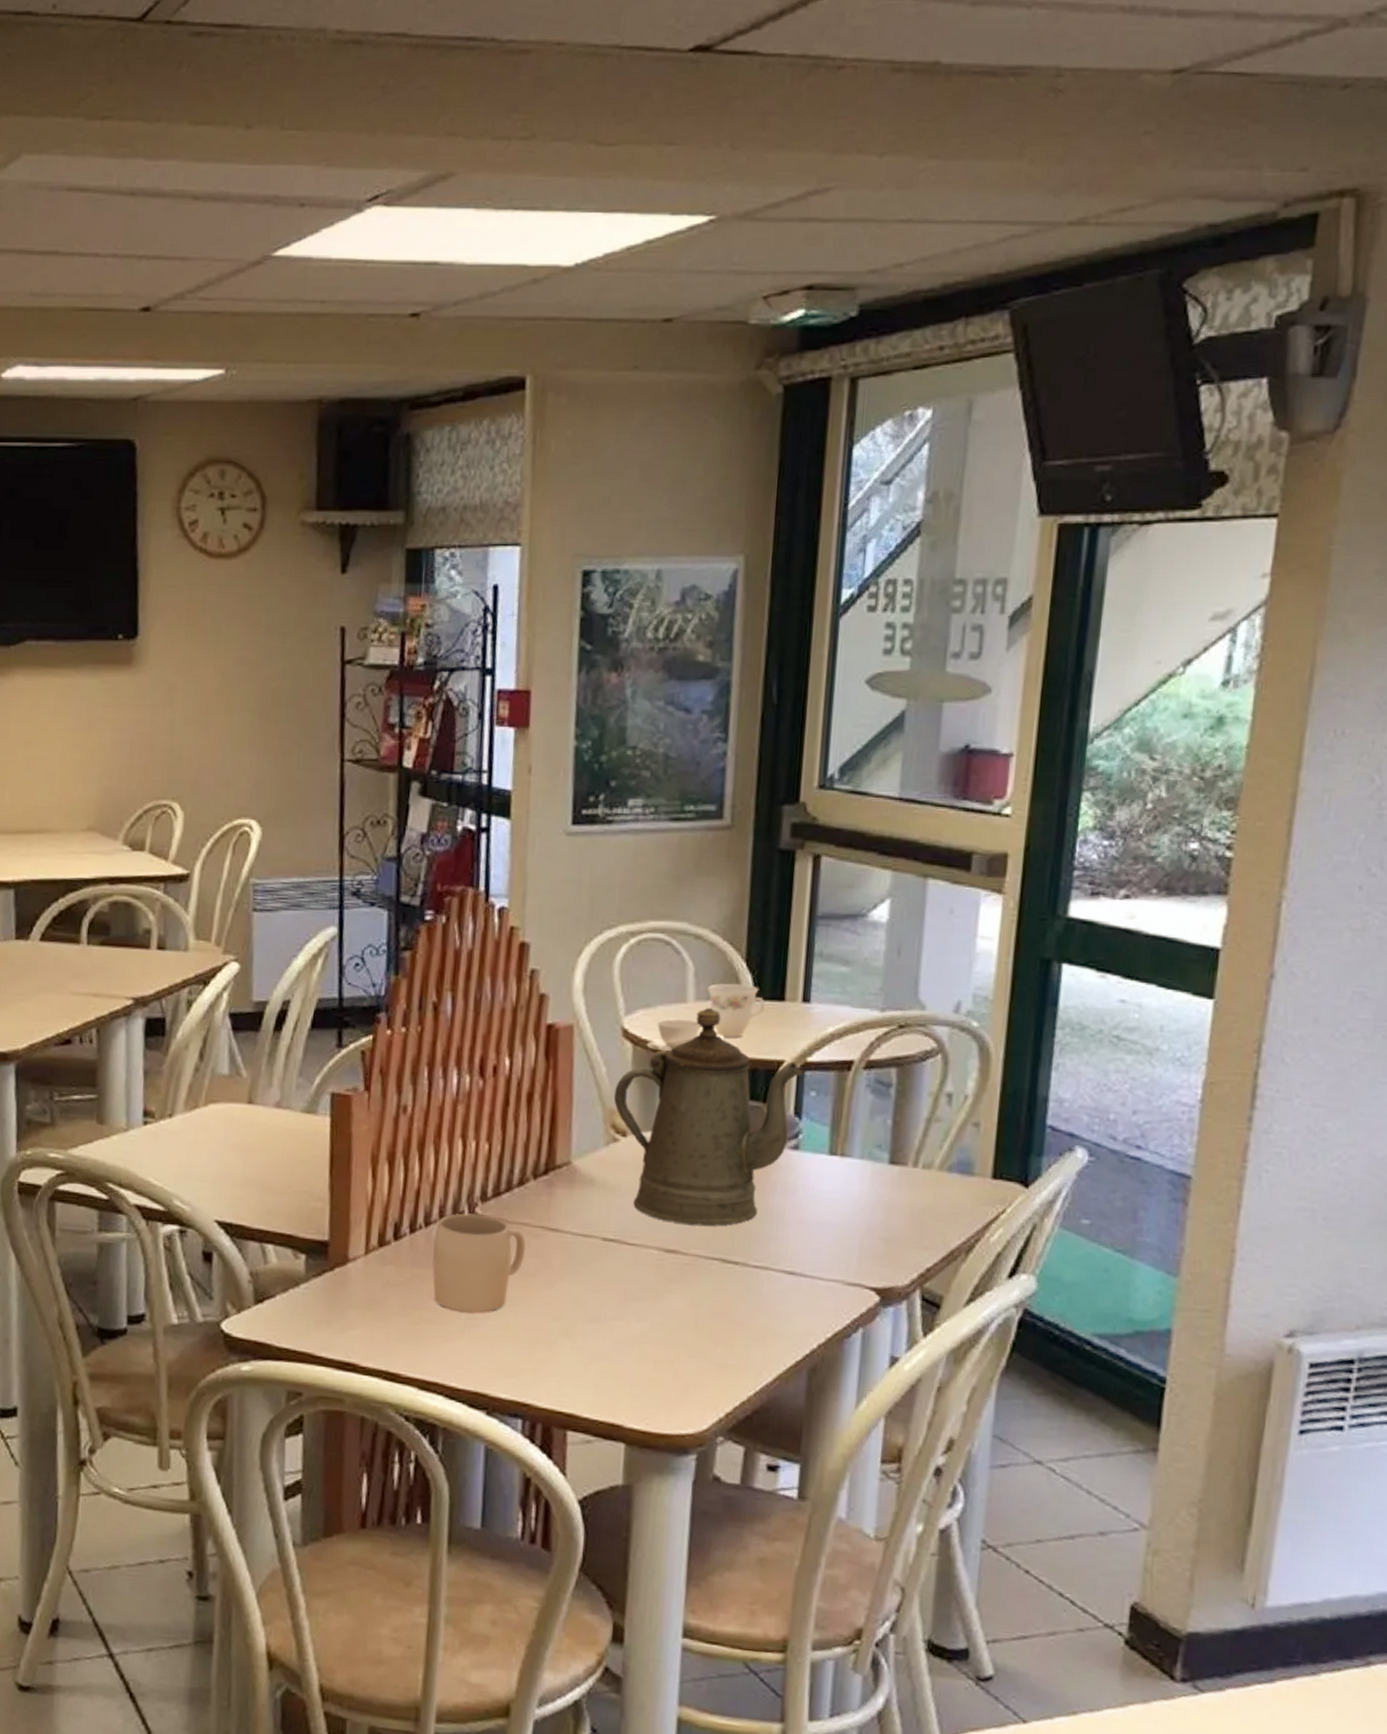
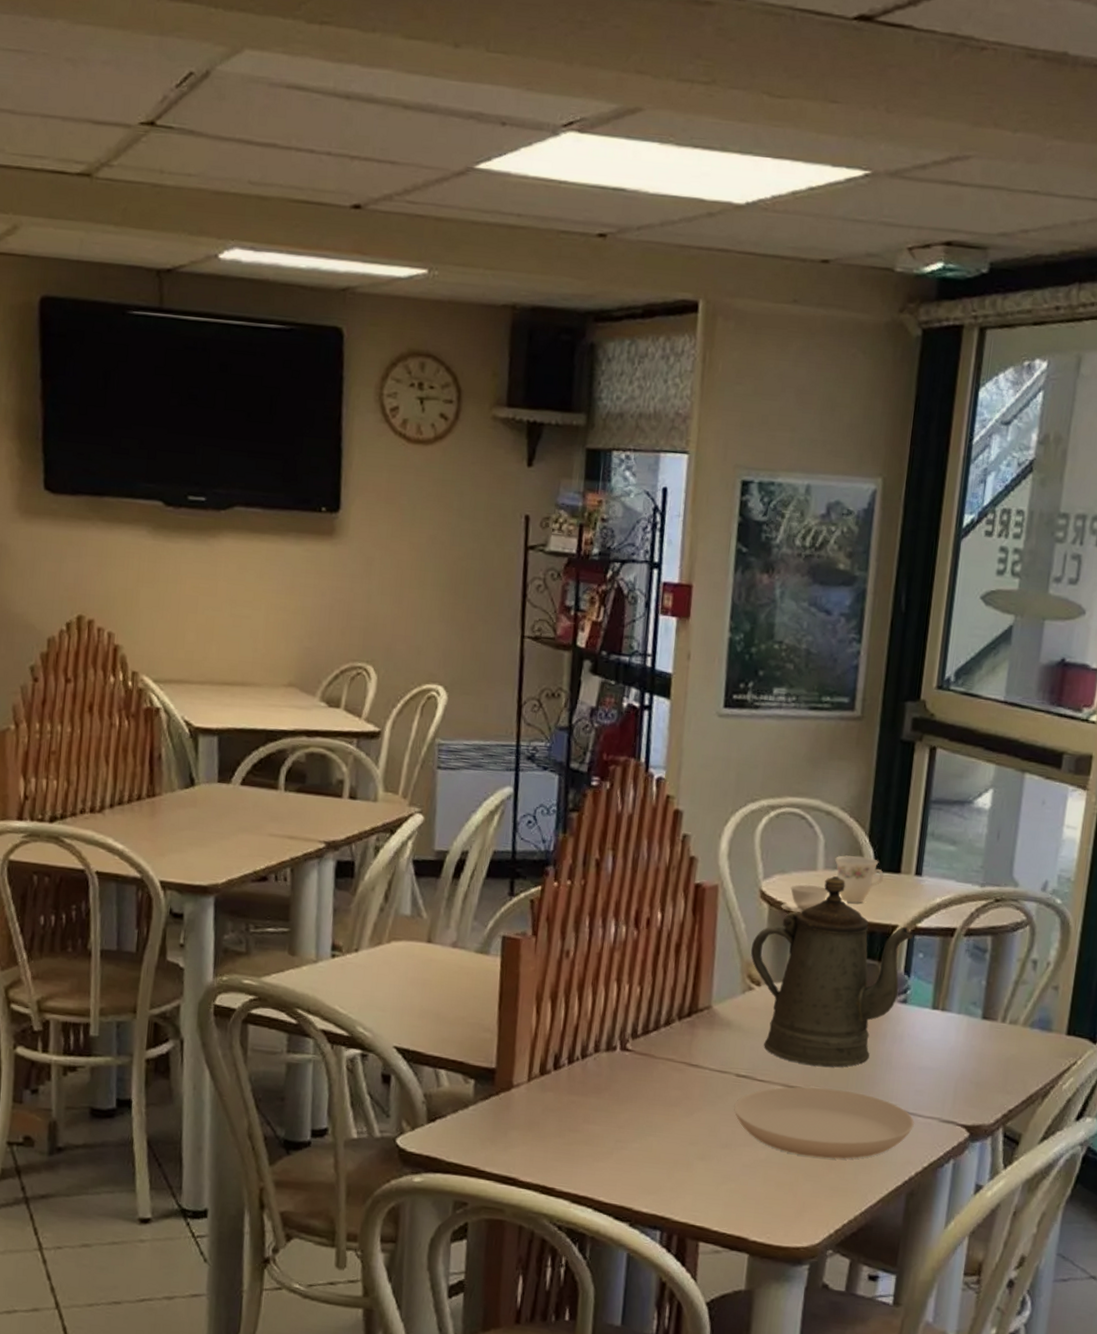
mug: present [432,1213,526,1313] -> none [586,1048,669,1137]
saucer: none [601,1249,814,1331] -> present [734,1086,914,1159]

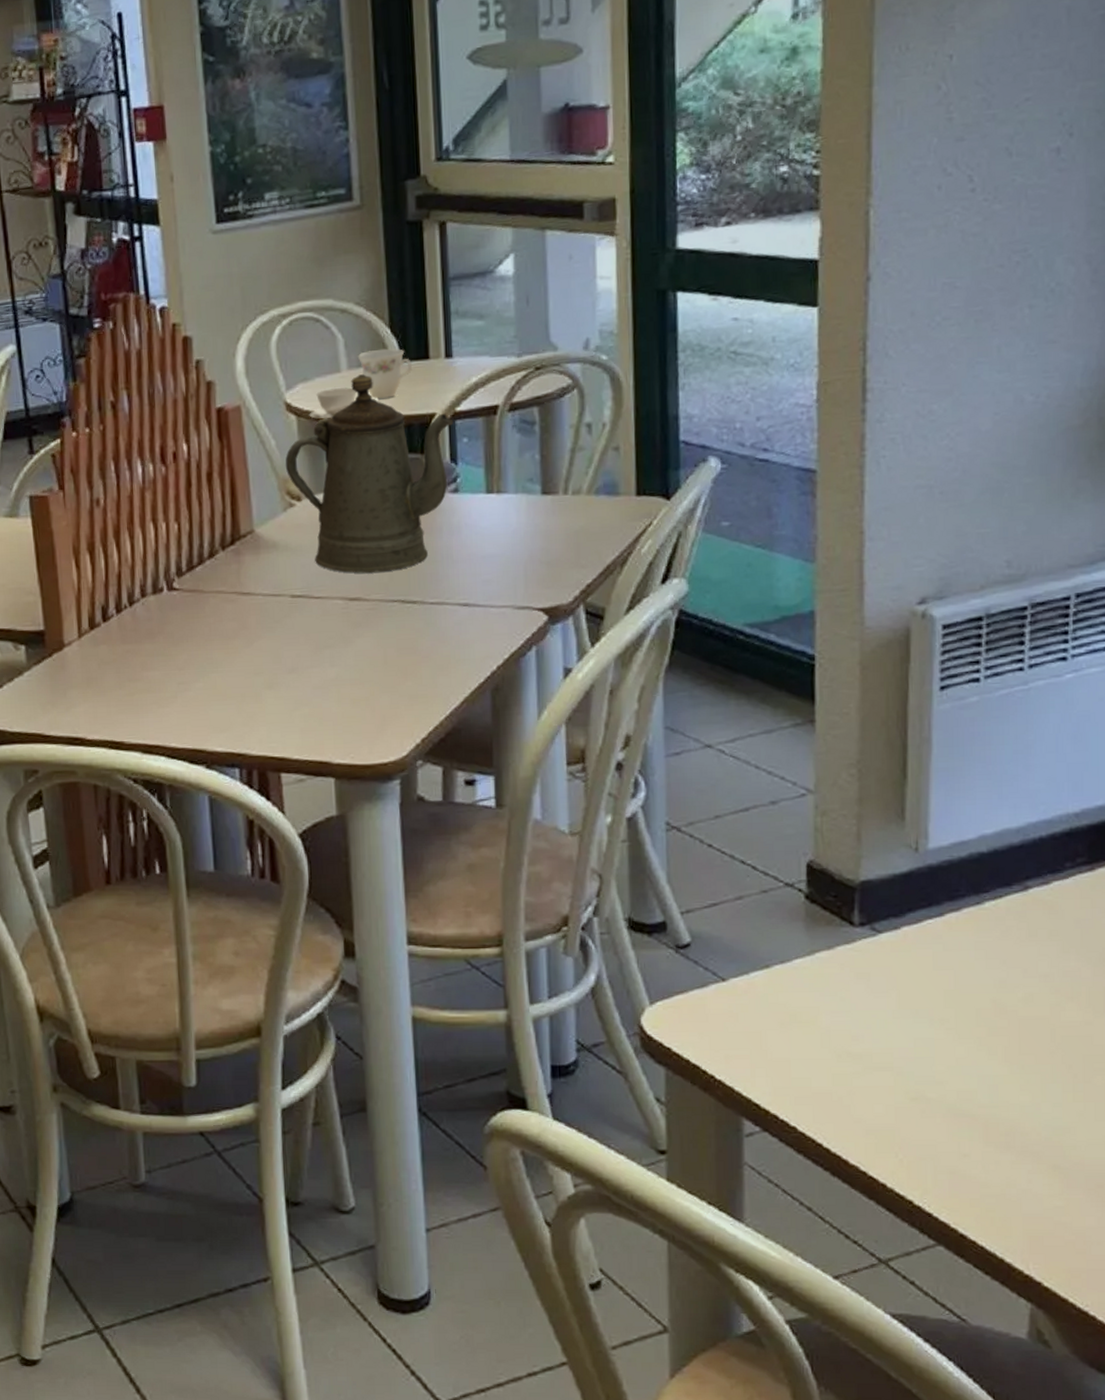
saucer: present [734,1086,914,1159] -> none [294,593,487,668]

